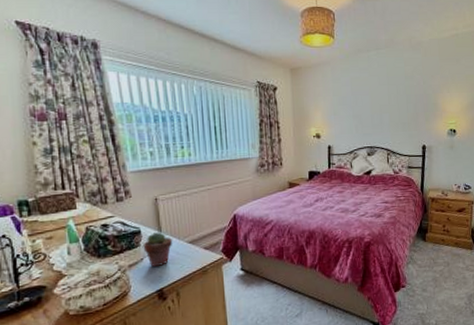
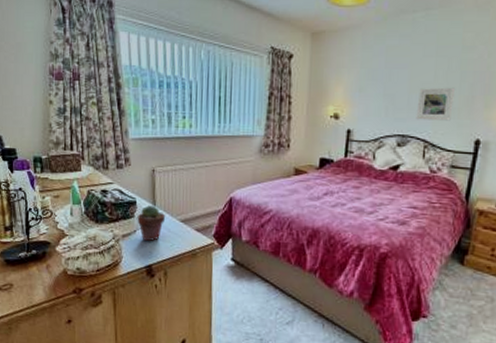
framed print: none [379,107,405,134] -> present [416,87,456,121]

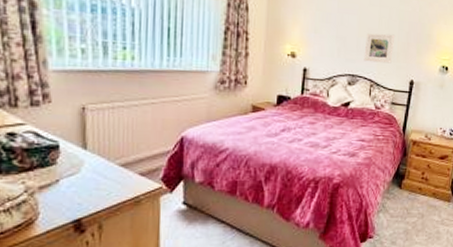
potted succulent: present [137,205,166,242] -> none [60,149,101,192]

